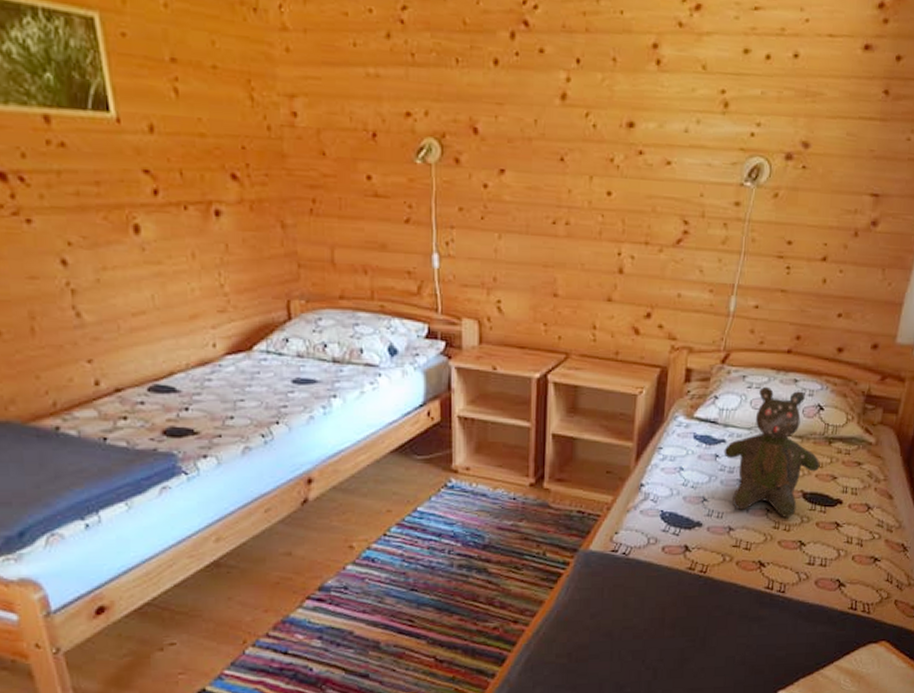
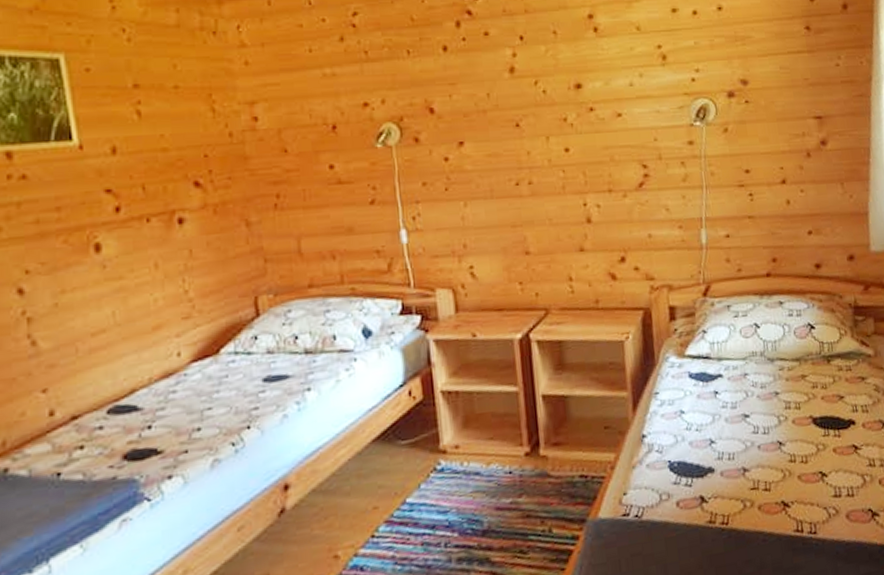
teddy bear: present [724,386,820,517] -> none [722,312,824,449]

